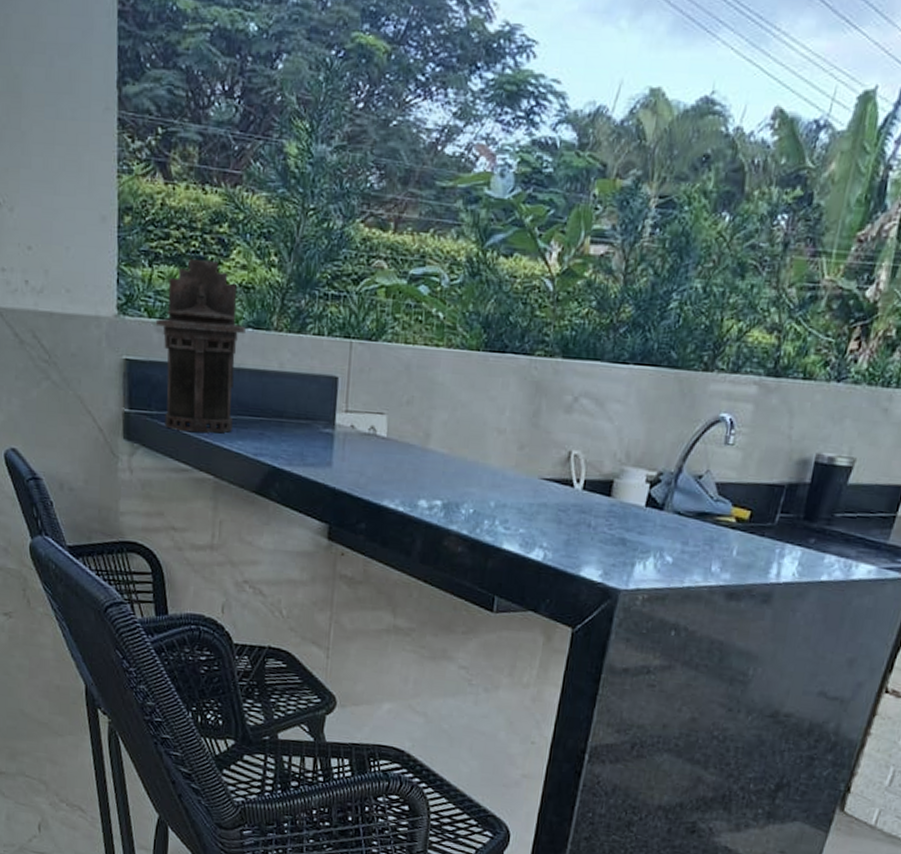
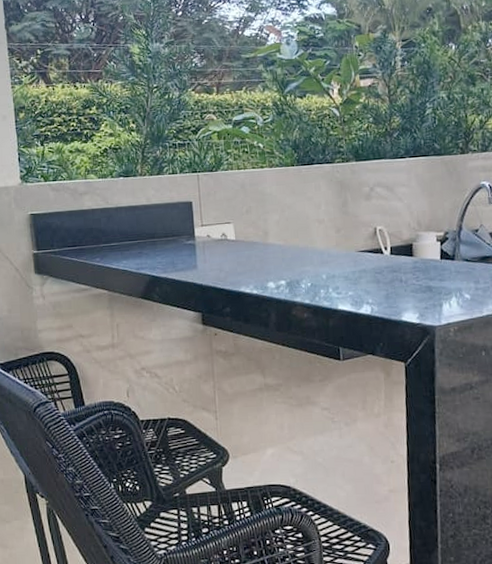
lantern: present [155,258,246,433] -> none [50,134,118,261]

